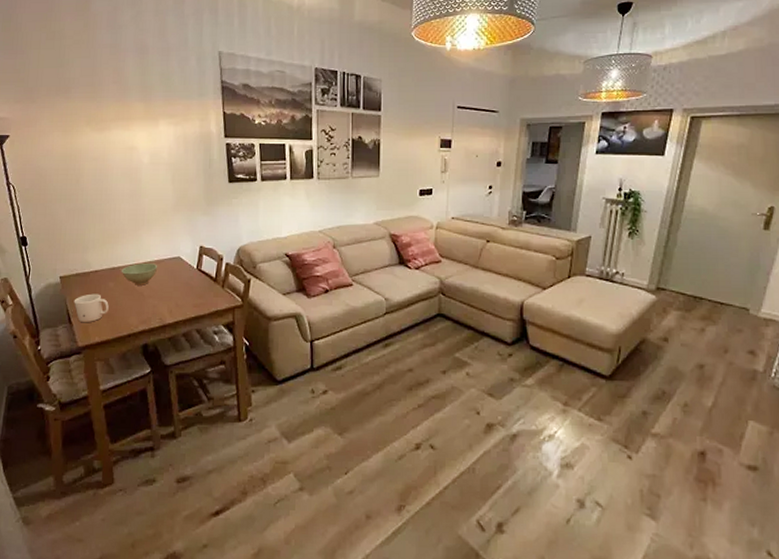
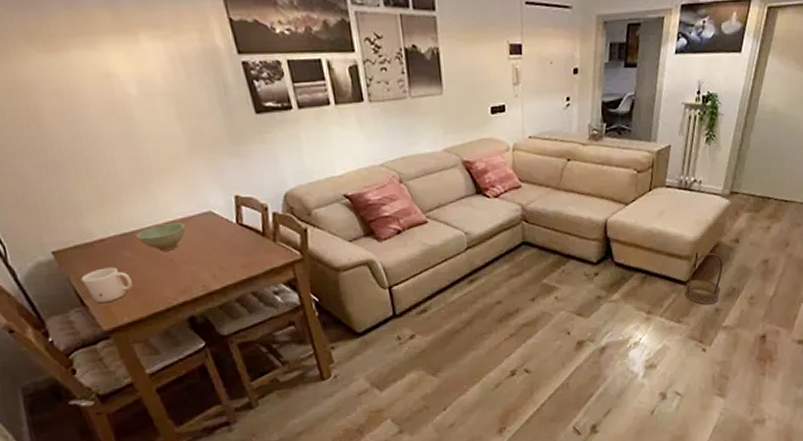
basket: none [607,348,650,406] -> present [685,252,723,305]

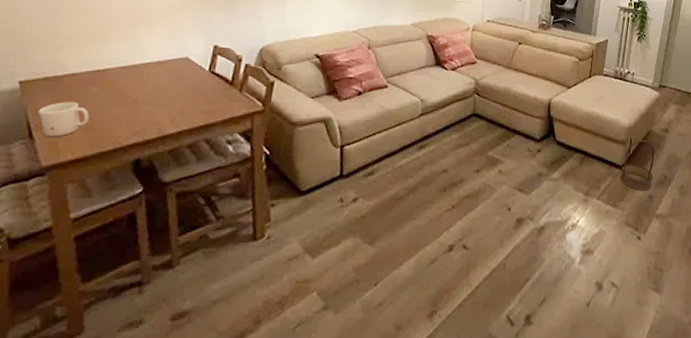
bowl: present [136,223,186,251] -> none [108,65,159,91]

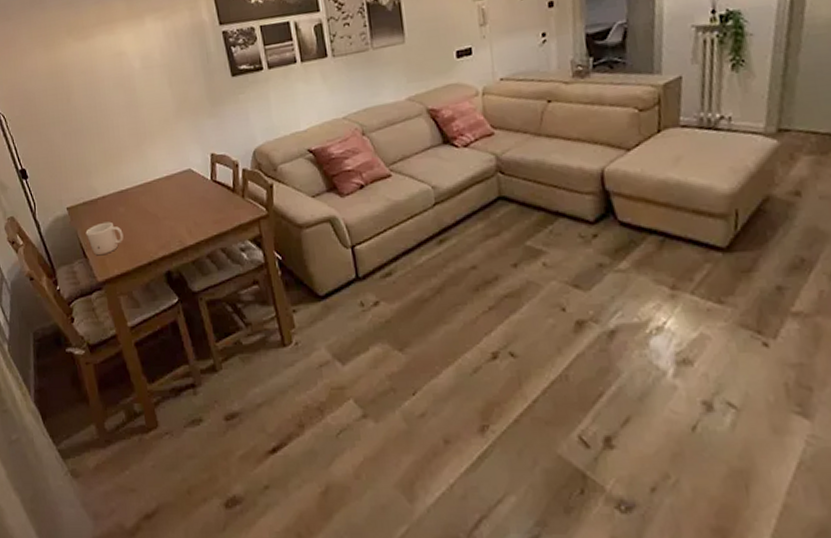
basket: present [621,139,655,191] -> none [725,209,782,281]

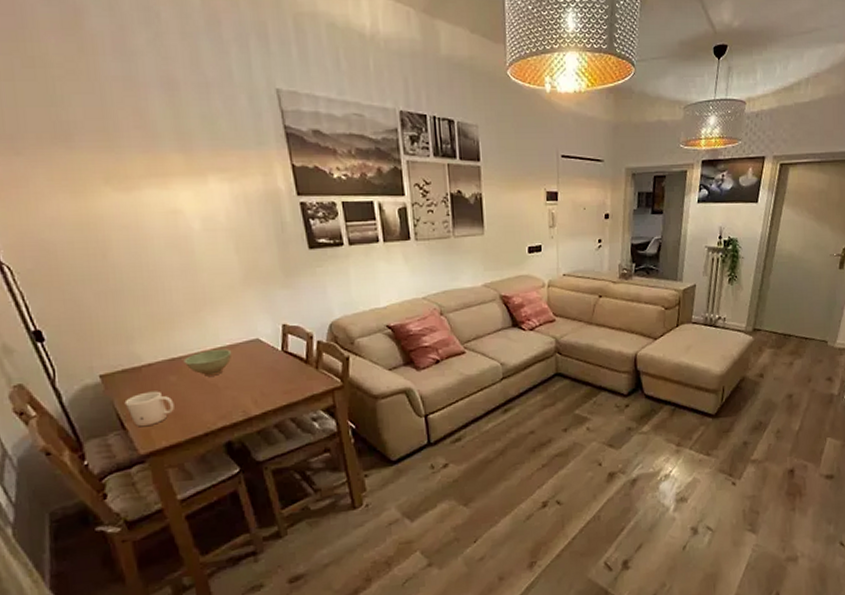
bowl: none [129,180,169,207] -> present [183,349,232,377]

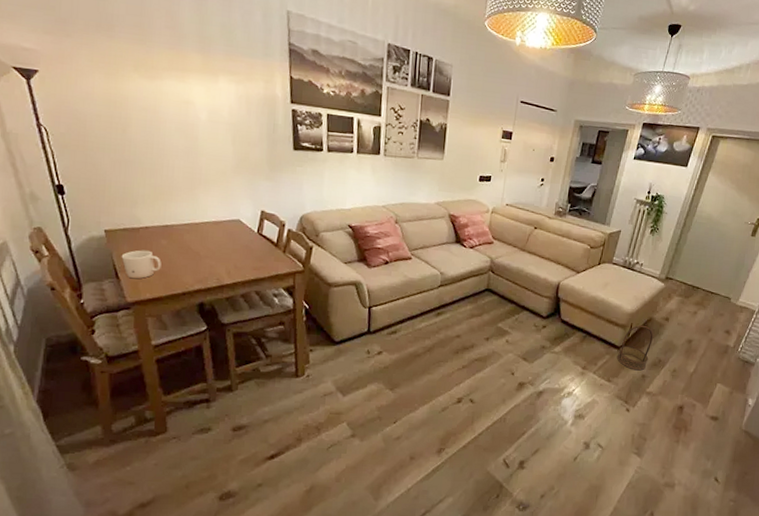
bowl: present [183,349,232,377] -> none [175,223,216,246]
basket: none [713,386,749,438] -> present [617,325,653,371]

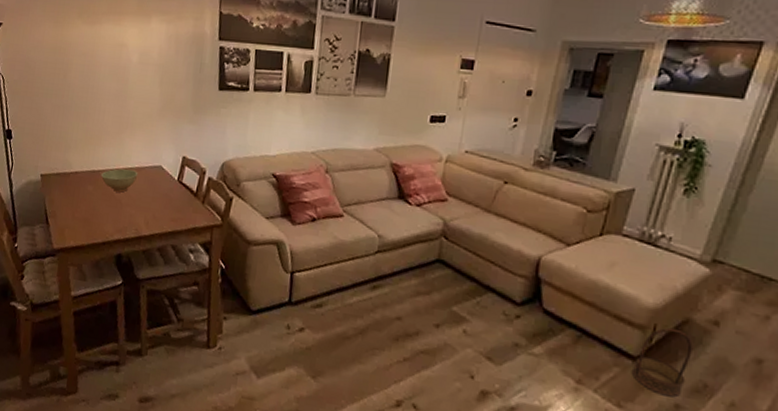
mug: present [121,250,161,279] -> none [52,195,87,226]
bowl: none [175,223,216,246] -> present [101,169,138,193]

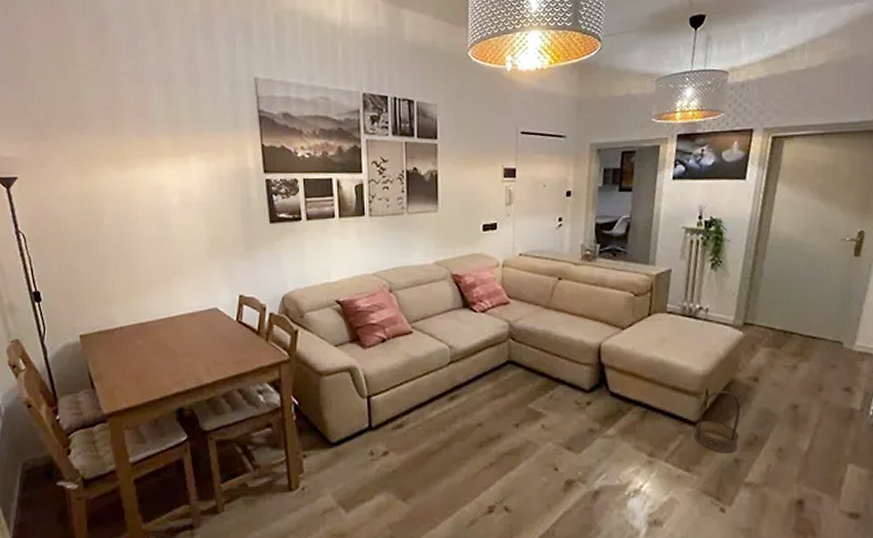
bowl: present [101,169,138,193] -> none [150,317,193,342]

